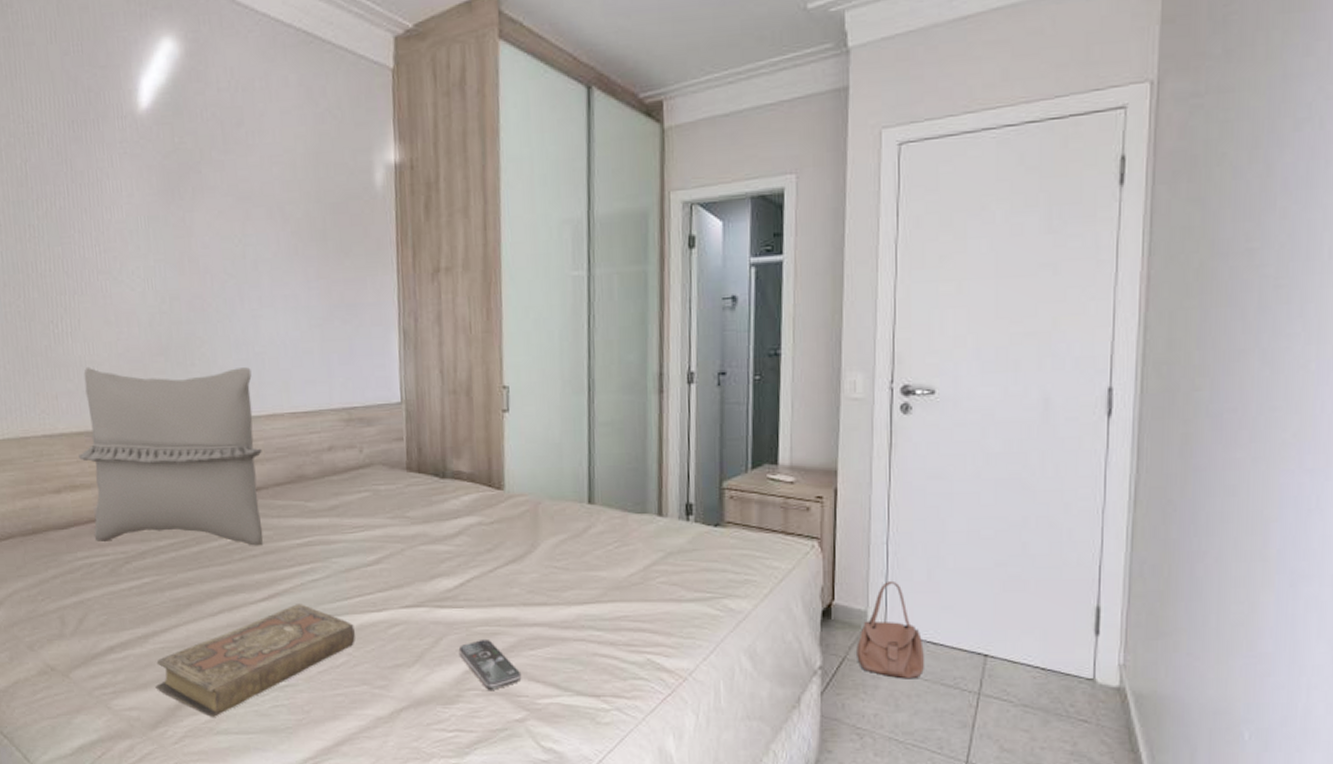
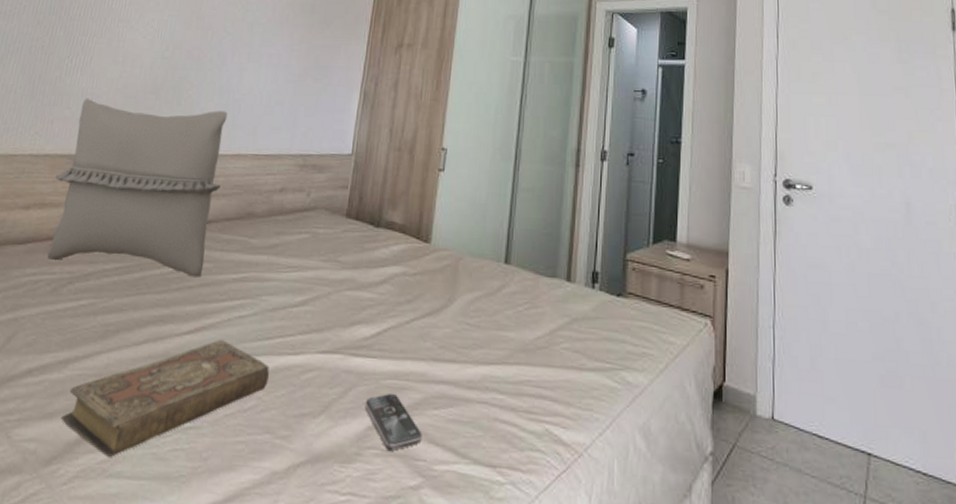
handbag: present [857,580,924,679] -> none [746,365,811,475]

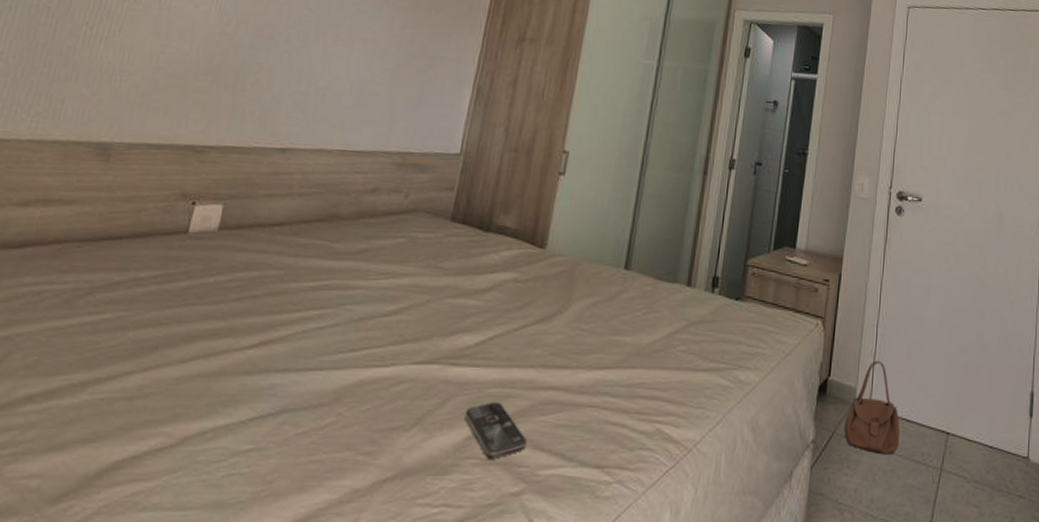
pillow: present [47,97,228,278] -> none [54,74,308,286]
book: present [61,340,270,458] -> none [75,353,353,490]
handbag: none [746,365,811,475] -> present [844,360,900,455]

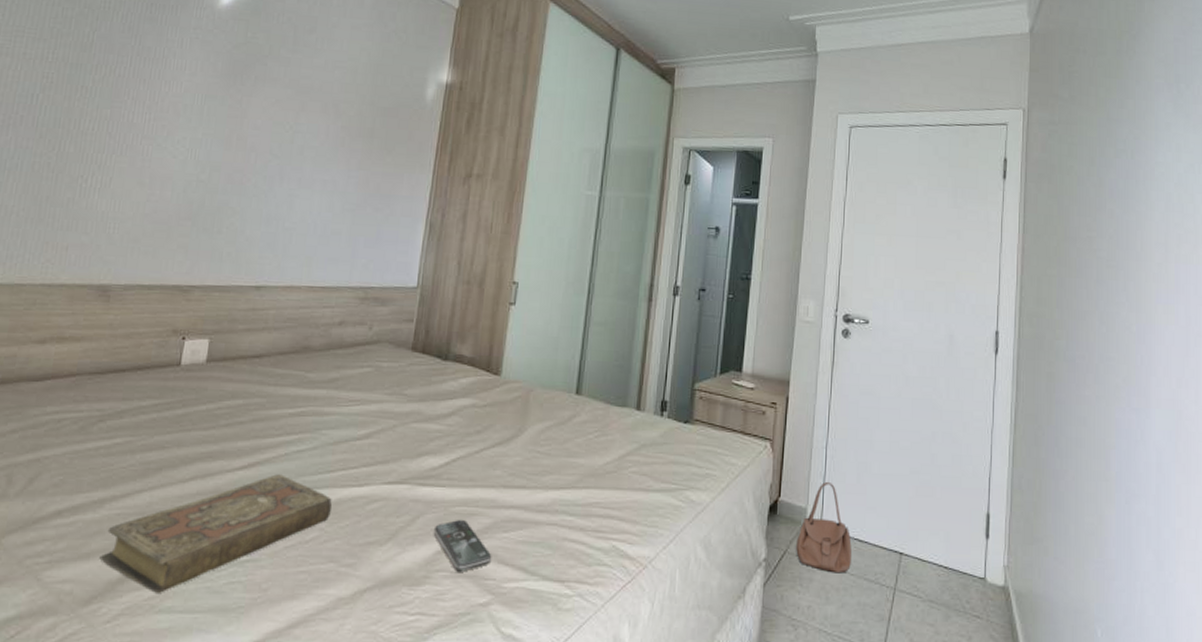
book: none [75,353,353,490] -> present [99,474,332,594]

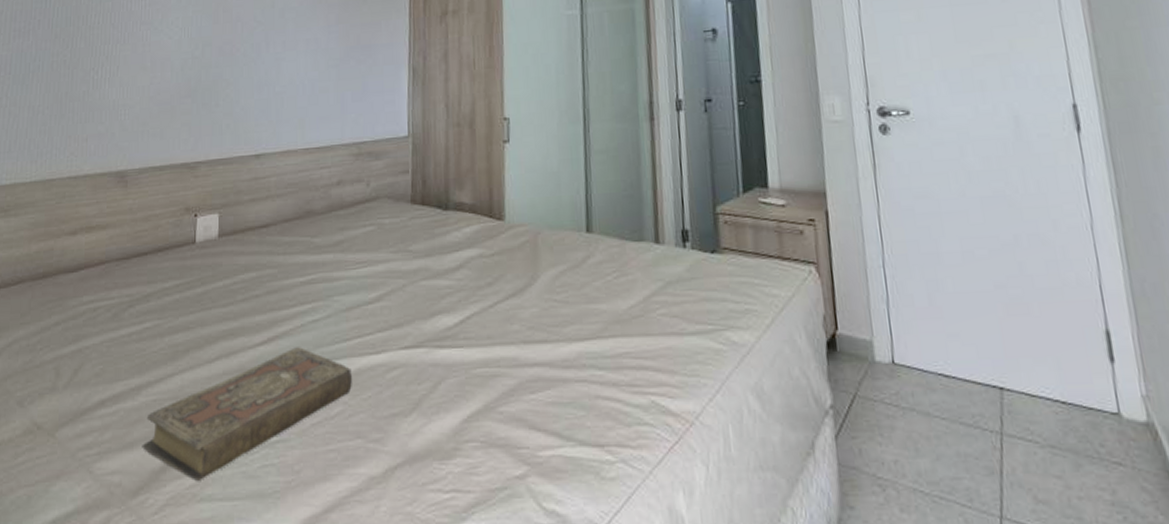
mobile phone: present [433,519,492,572] -> none [457,381,522,441]
handbag: present [796,481,852,574] -> none [866,306,940,418]

